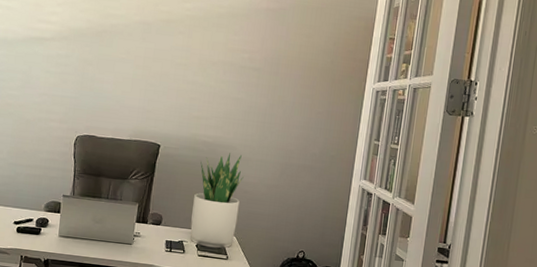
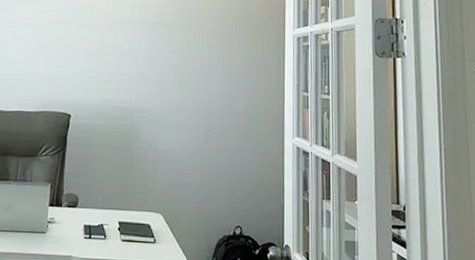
planter: present [190,153,244,249] -> none [110,118,165,231]

